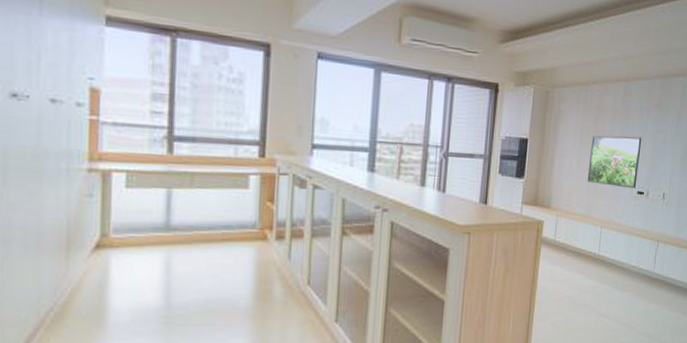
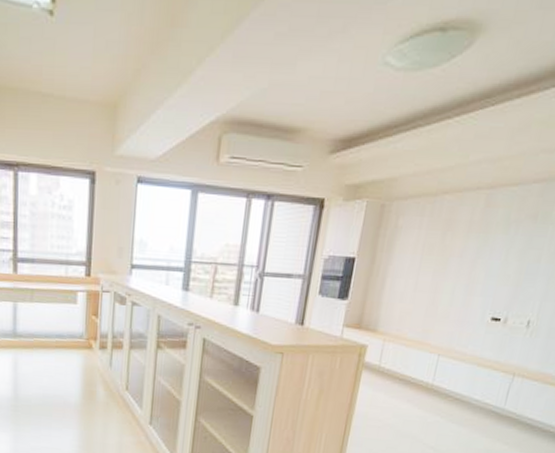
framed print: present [587,135,642,189] -> none [425,253,505,315]

